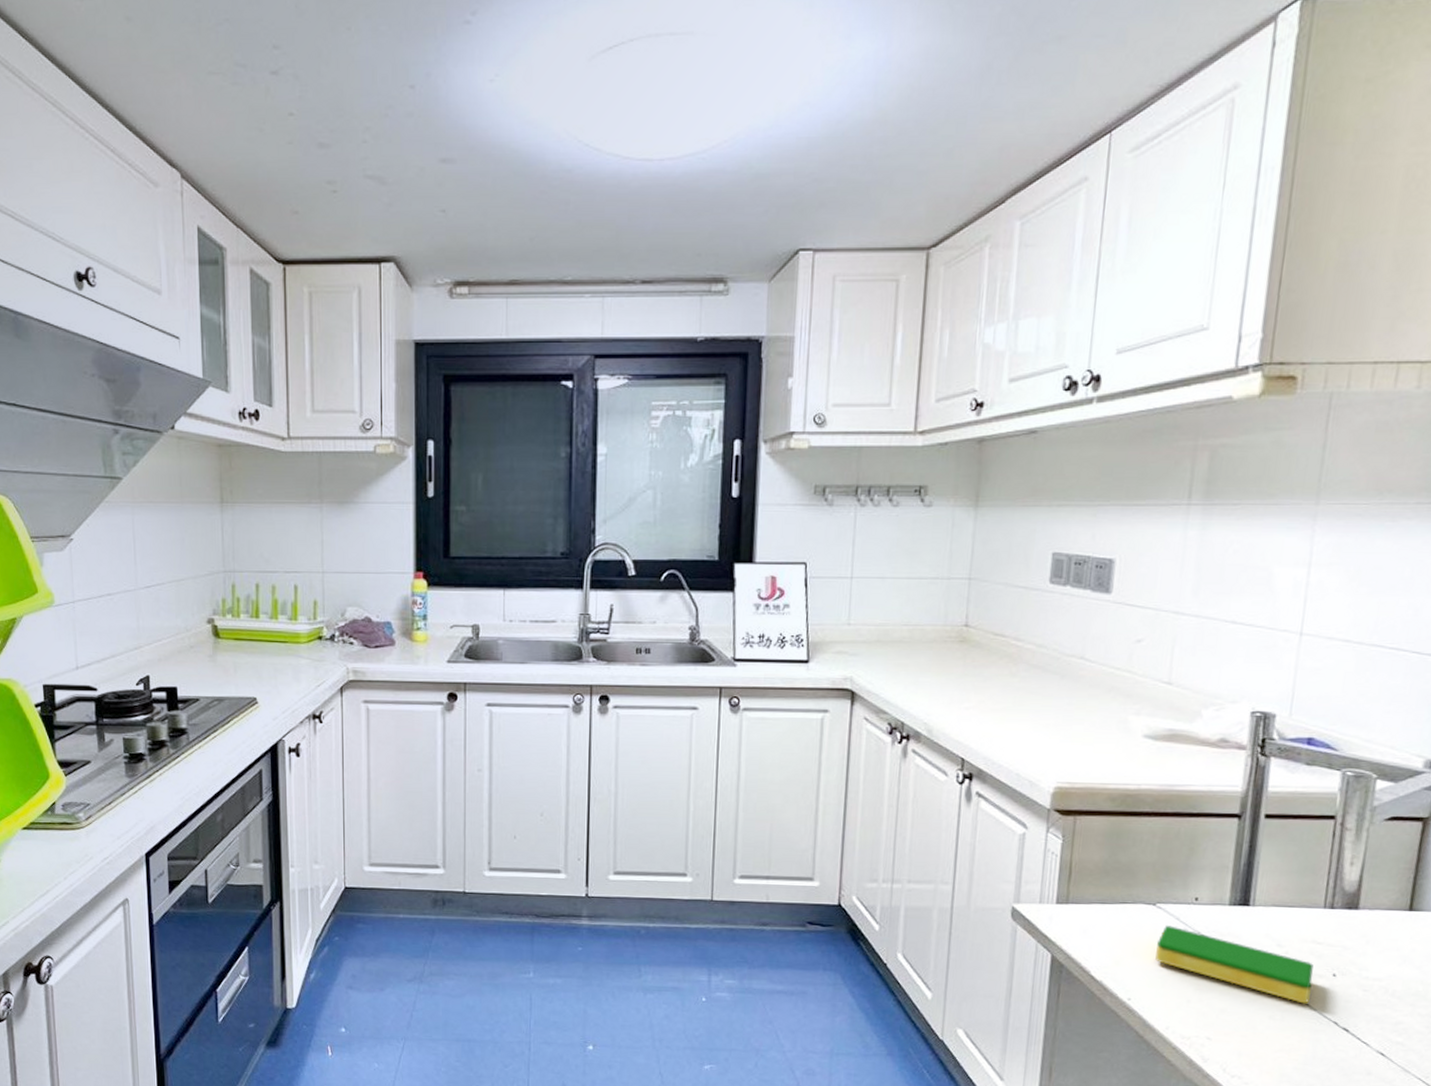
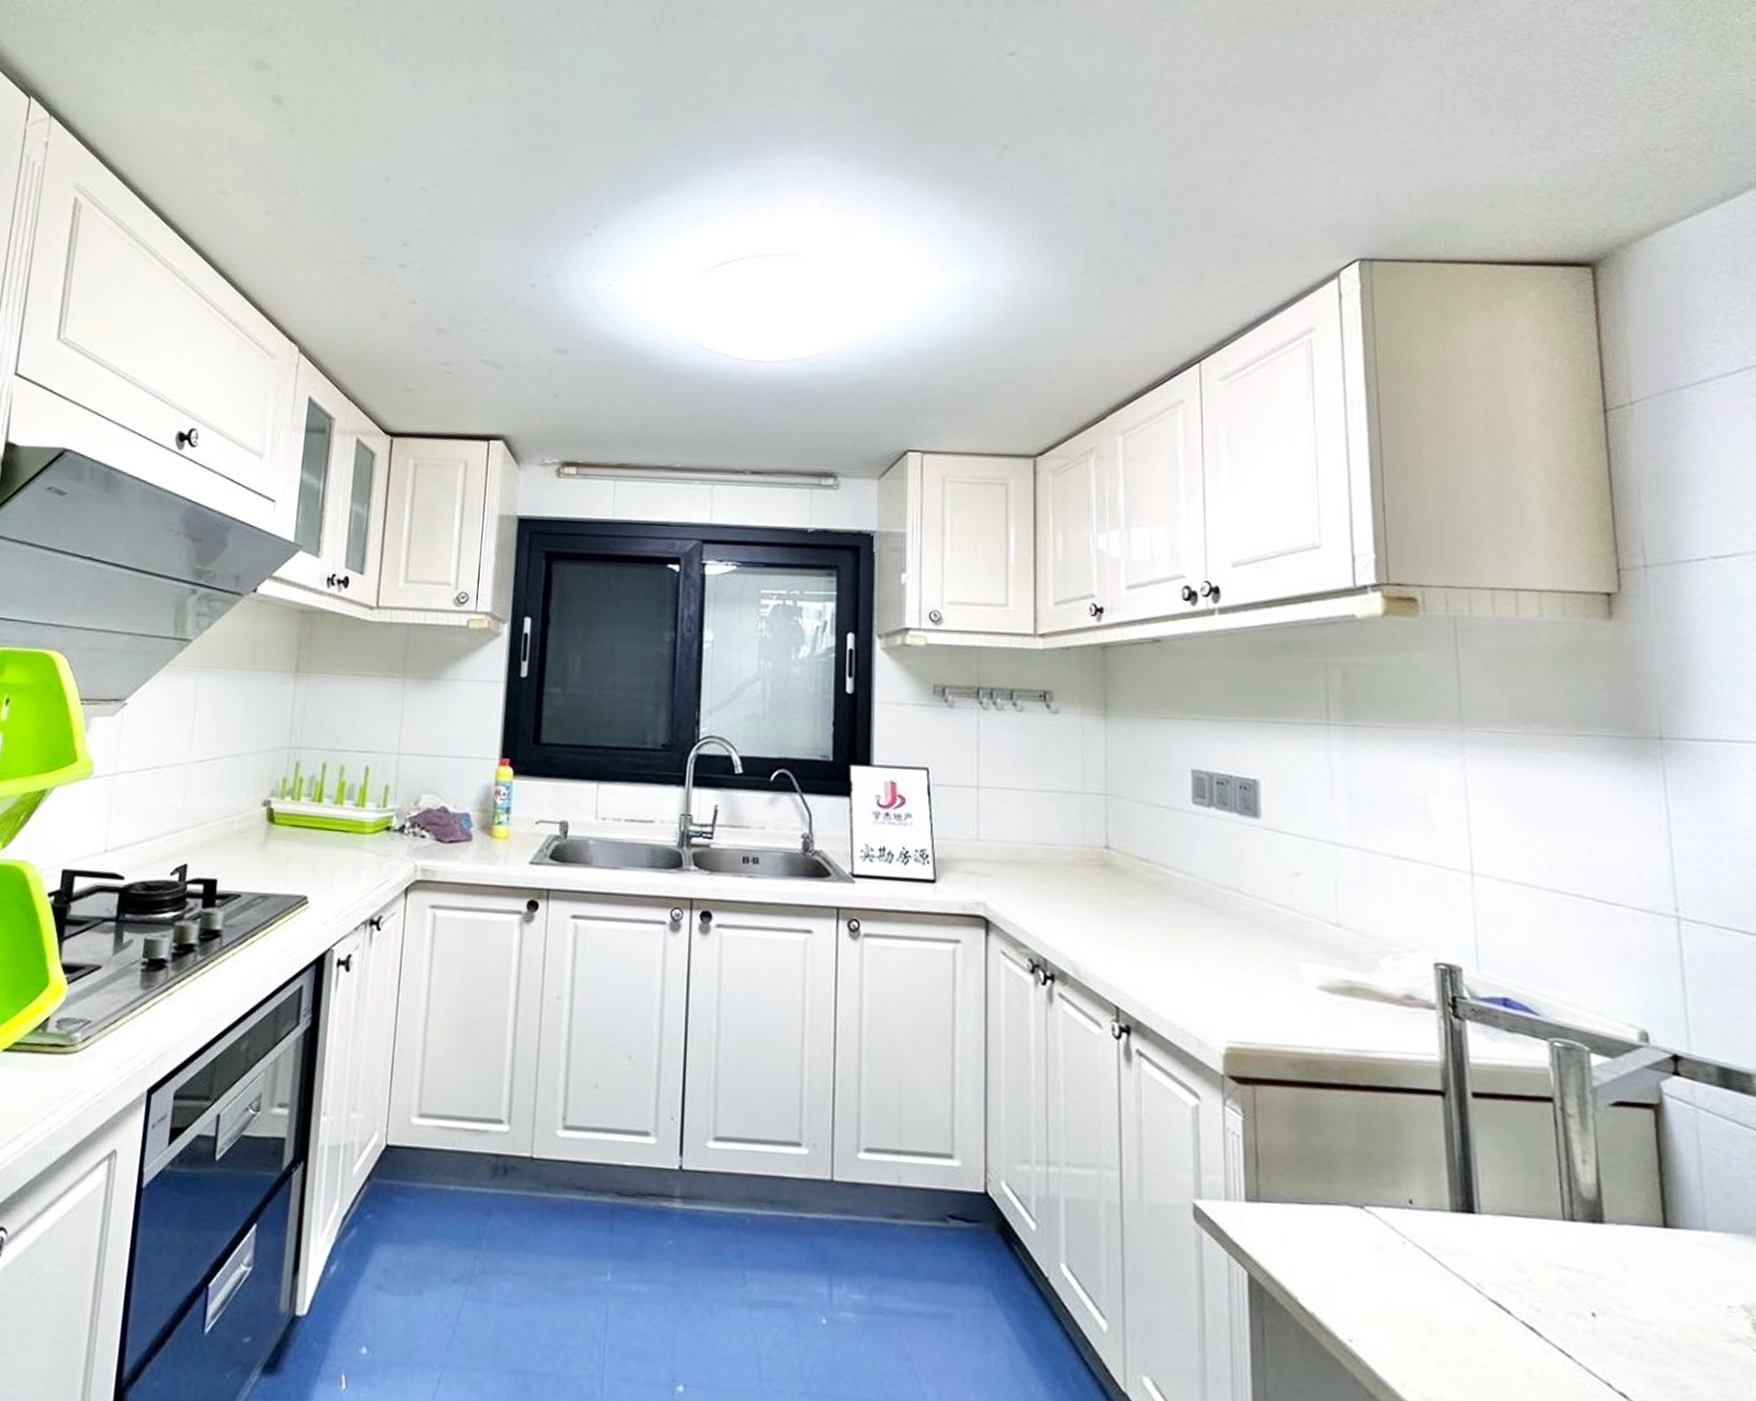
dish sponge: present [1155,925,1314,1004] -> none [1372,1237,1571,1355]

